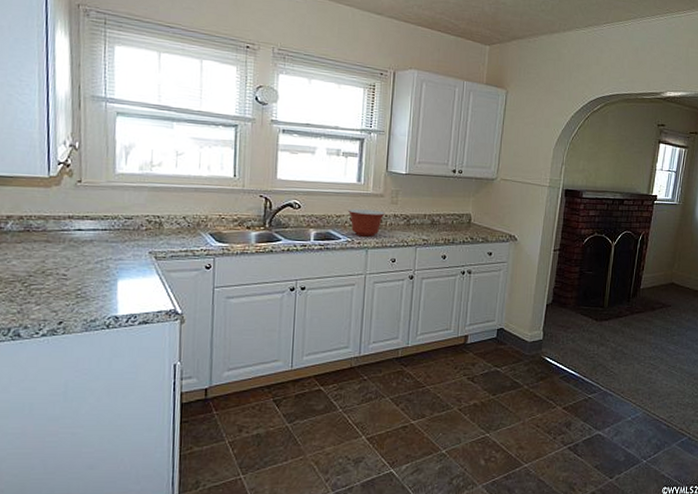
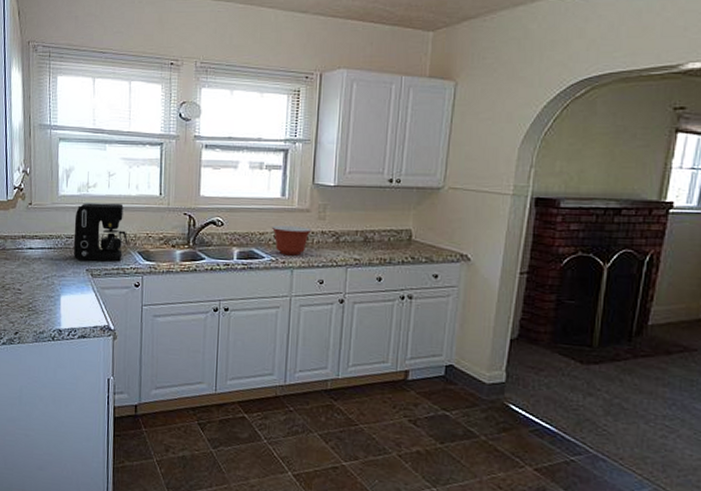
coffee maker: none [133,182,198,244] -> present [73,203,128,262]

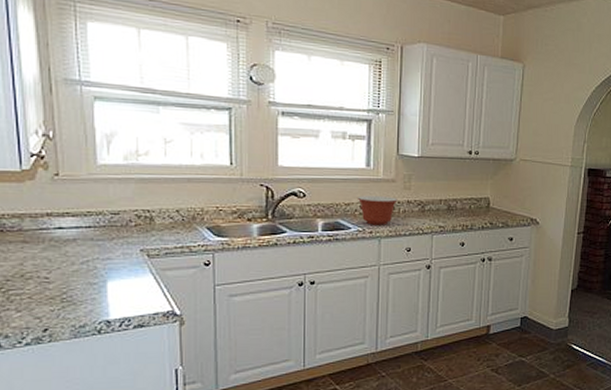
coffee maker: present [73,203,128,262] -> none [121,173,194,240]

